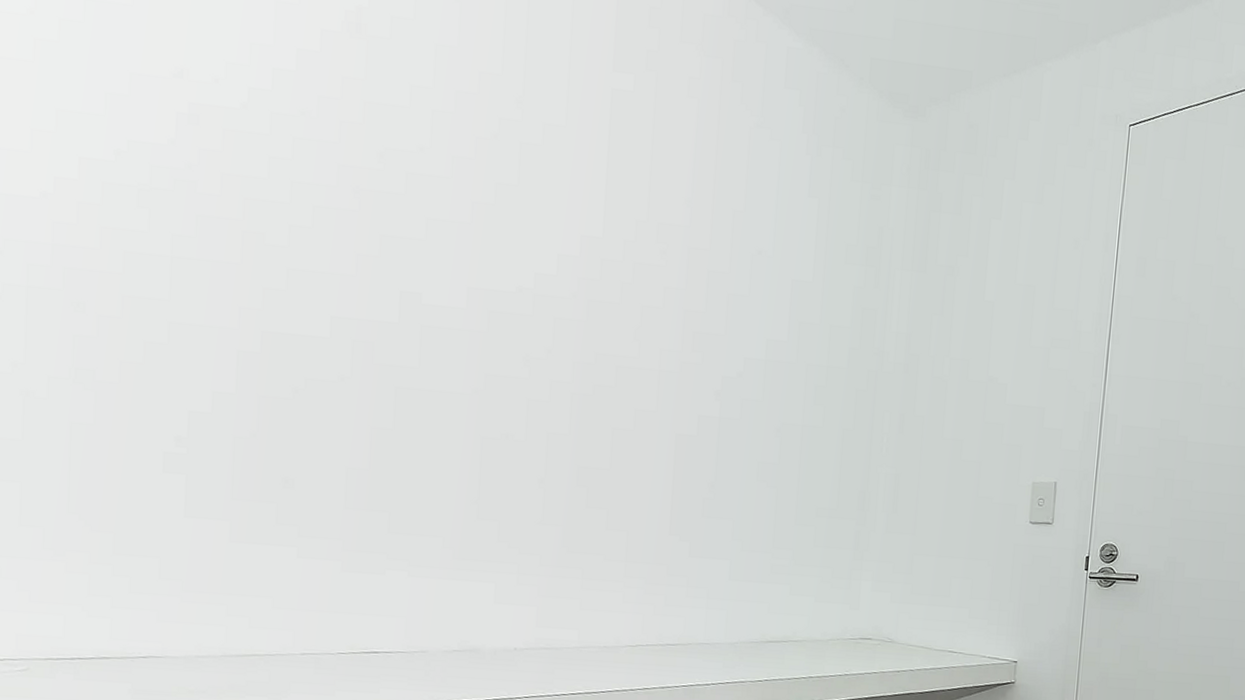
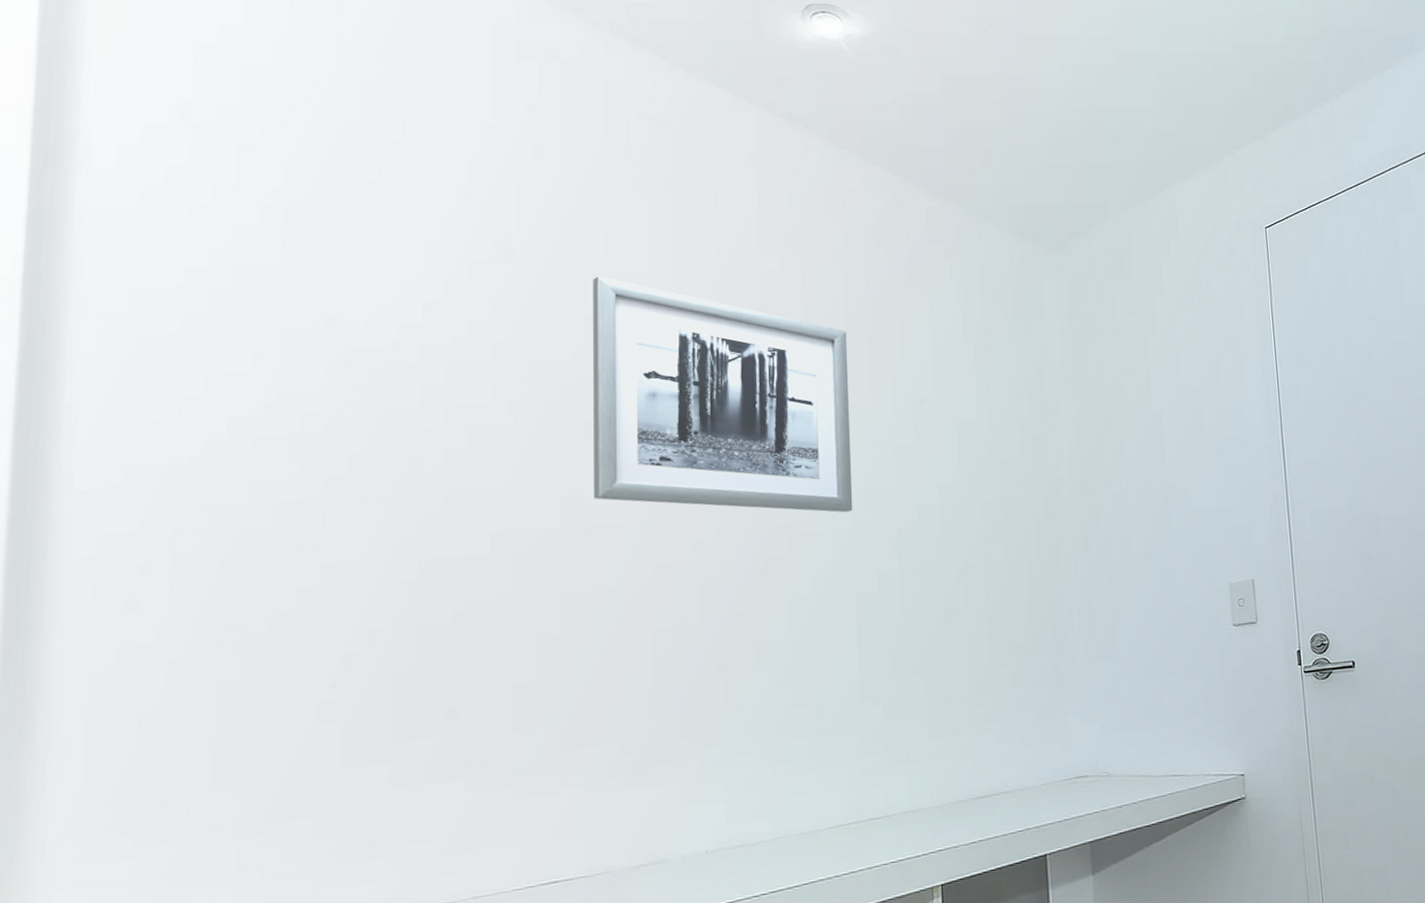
wall art: none [432,67,693,353] -> present [592,276,853,513]

